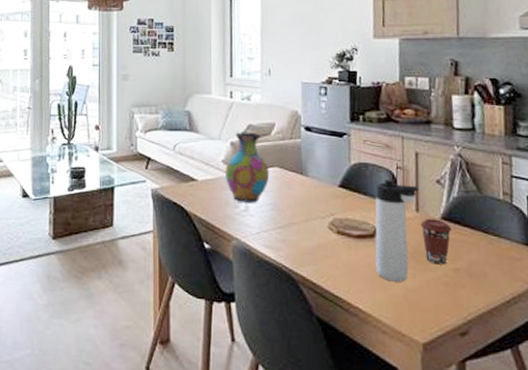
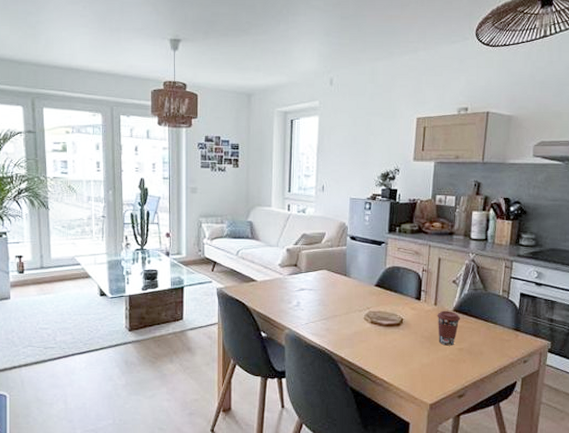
vase: present [224,132,270,203] -> none [280,240,319,300]
thermos bottle: present [375,180,419,282] -> none [399,280,438,359]

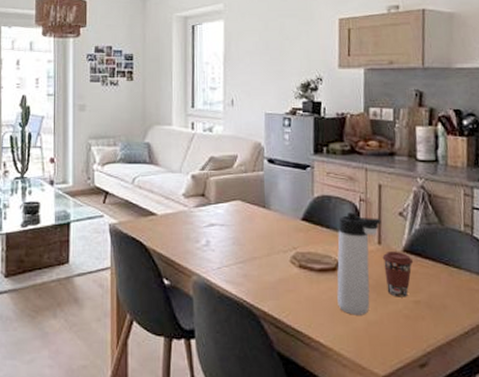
thermos bottle: none [399,280,438,359] -> present [337,212,381,315]

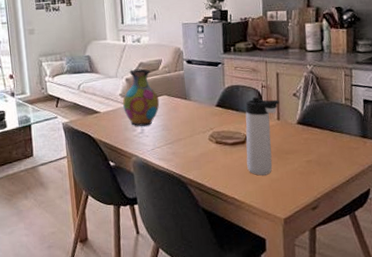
vase: none [185,164,232,238] -> present [122,68,160,127]
coffee cup: present [382,252,414,297] -> none [281,124,306,159]

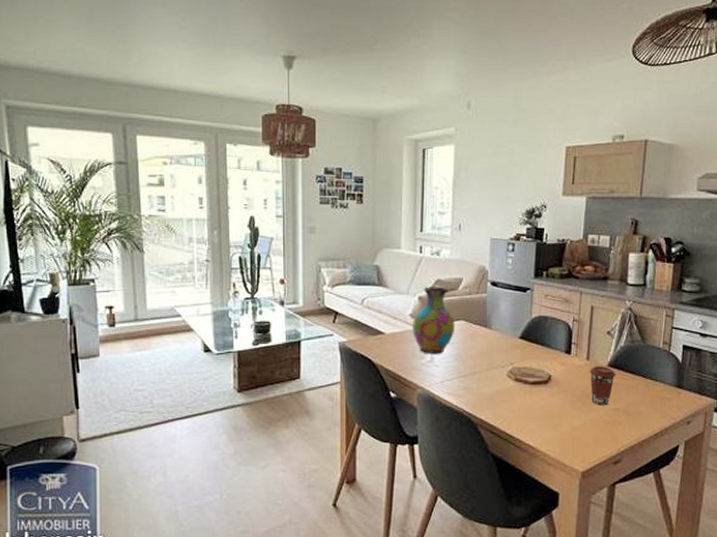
thermos bottle: present [245,97,280,176] -> none [547,331,591,421]
coffee cup: none [281,124,306,159] -> present [589,366,616,406]

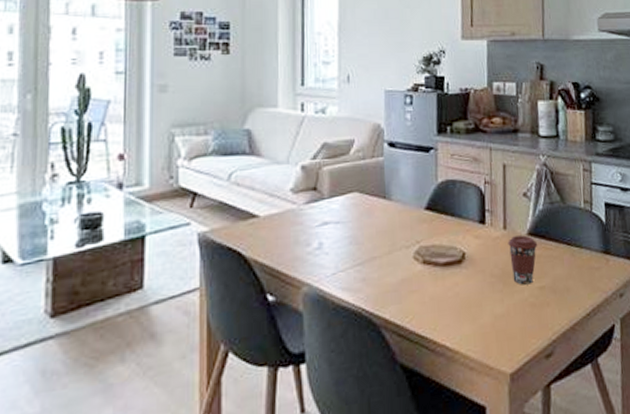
vase: present [412,287,455,355] -> none [293,152,348,239]

